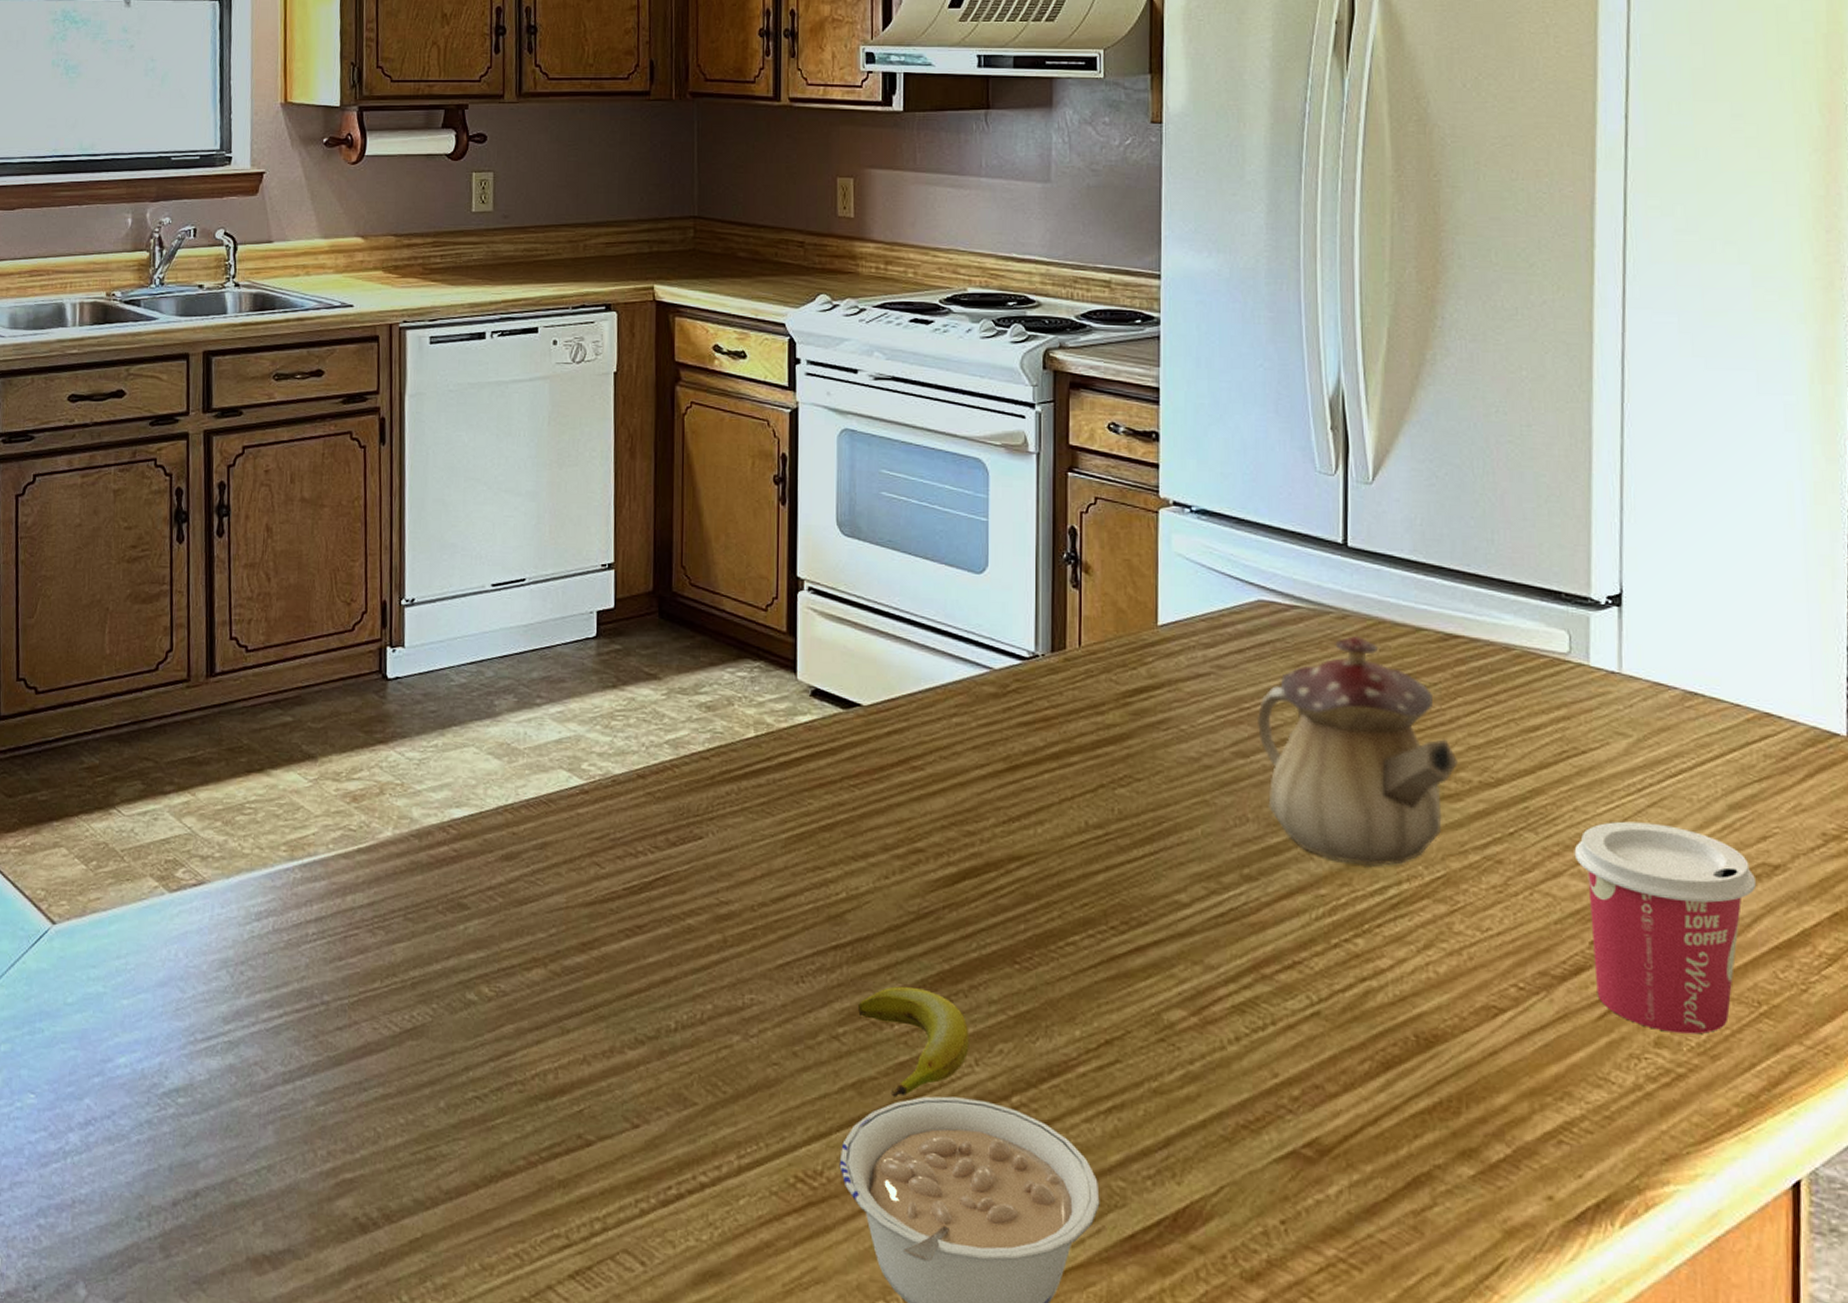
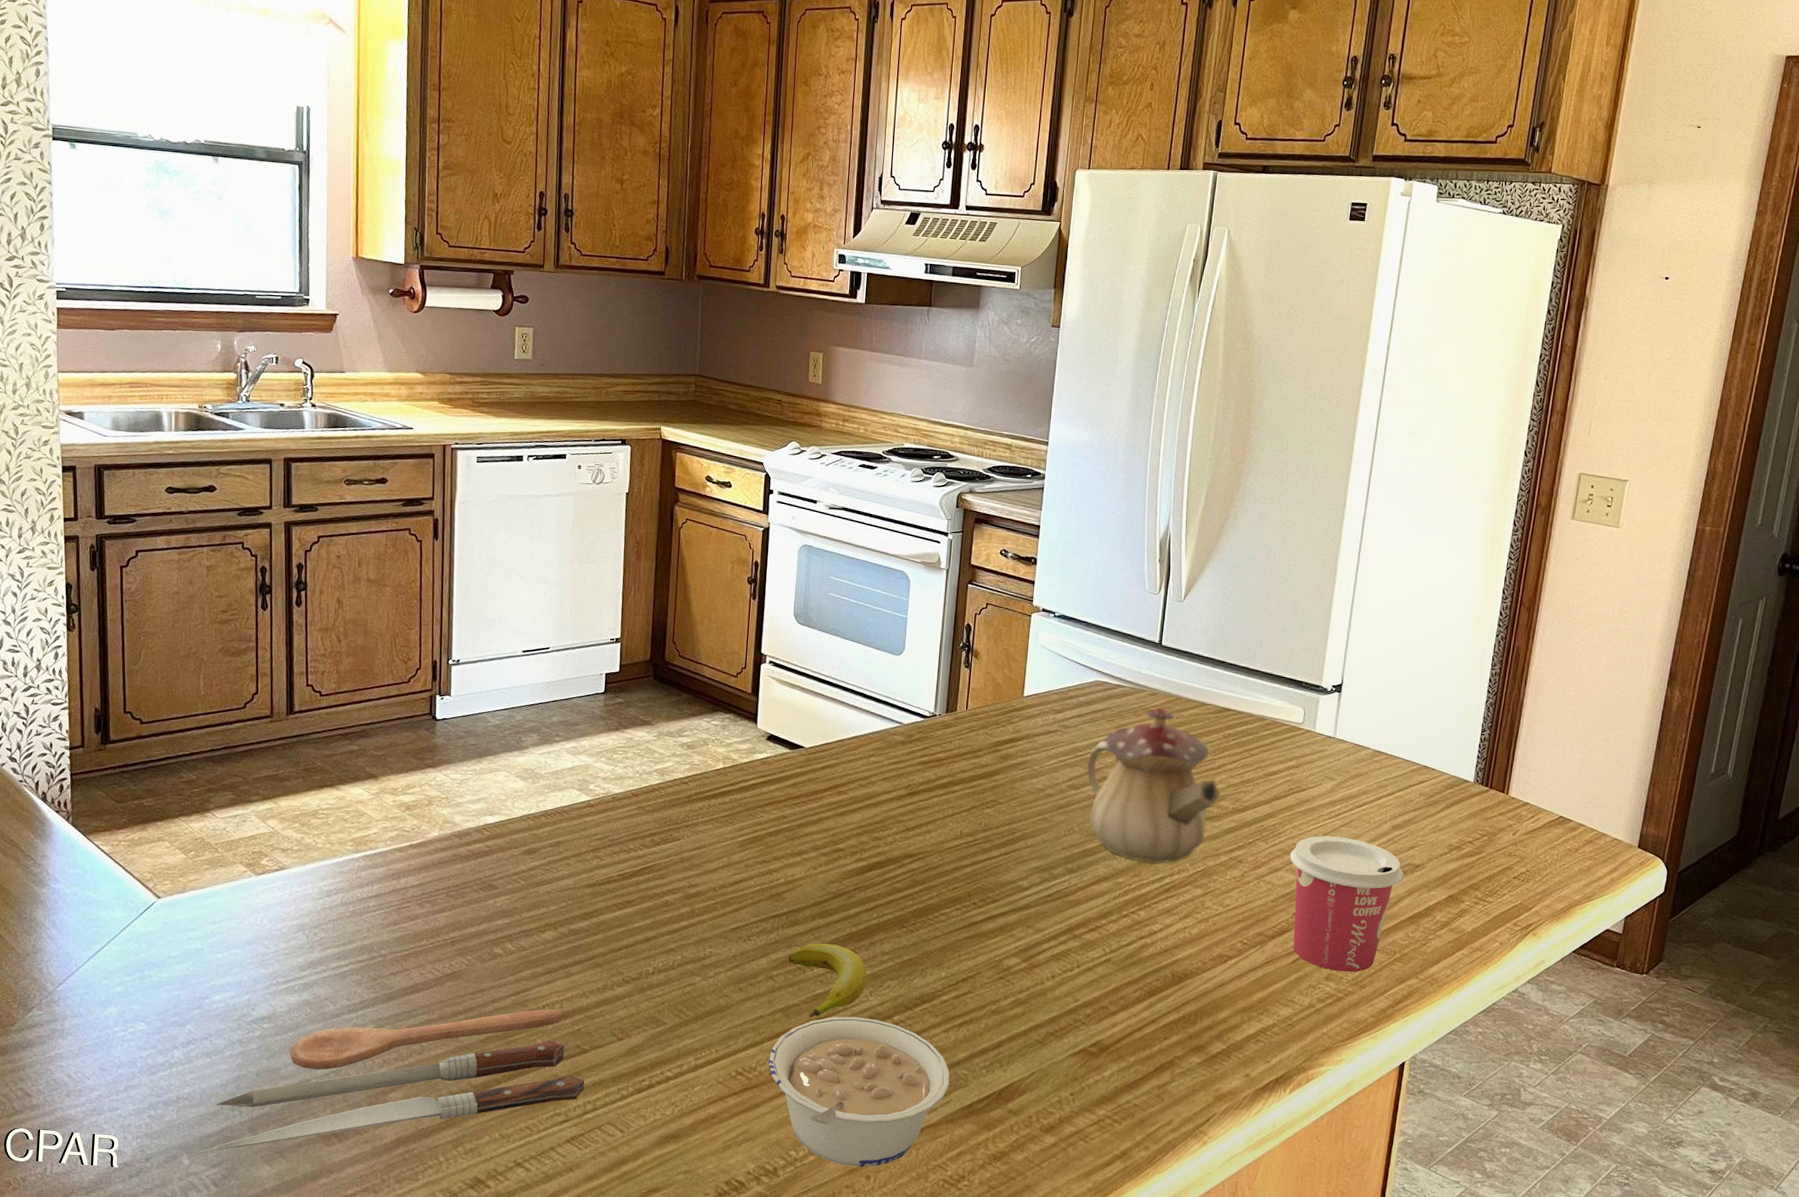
spoon: none [99,1080,591,1280] -> present [199,1009,585,1153]

